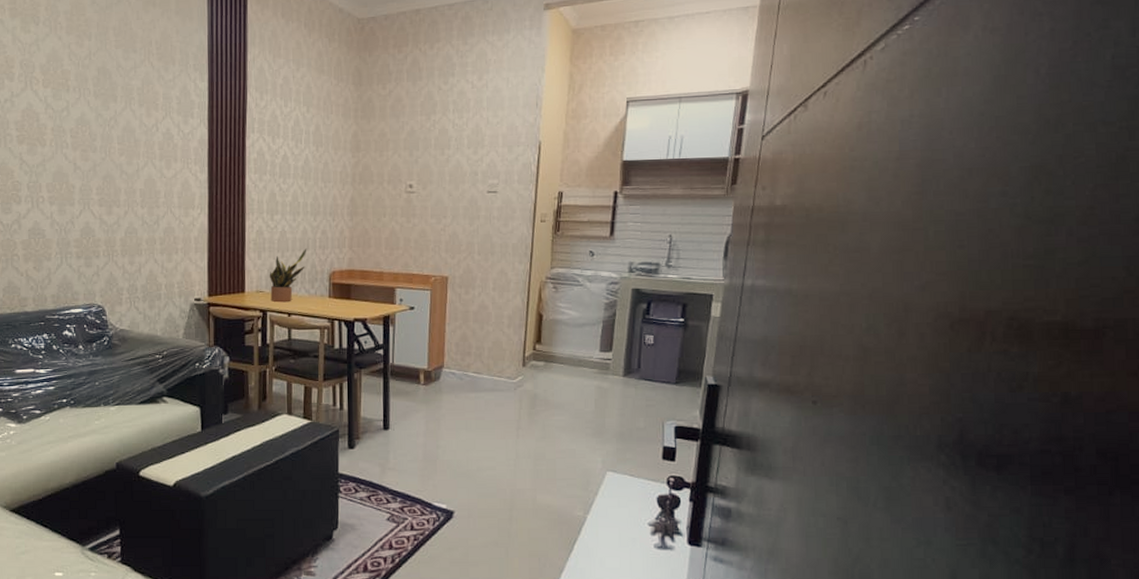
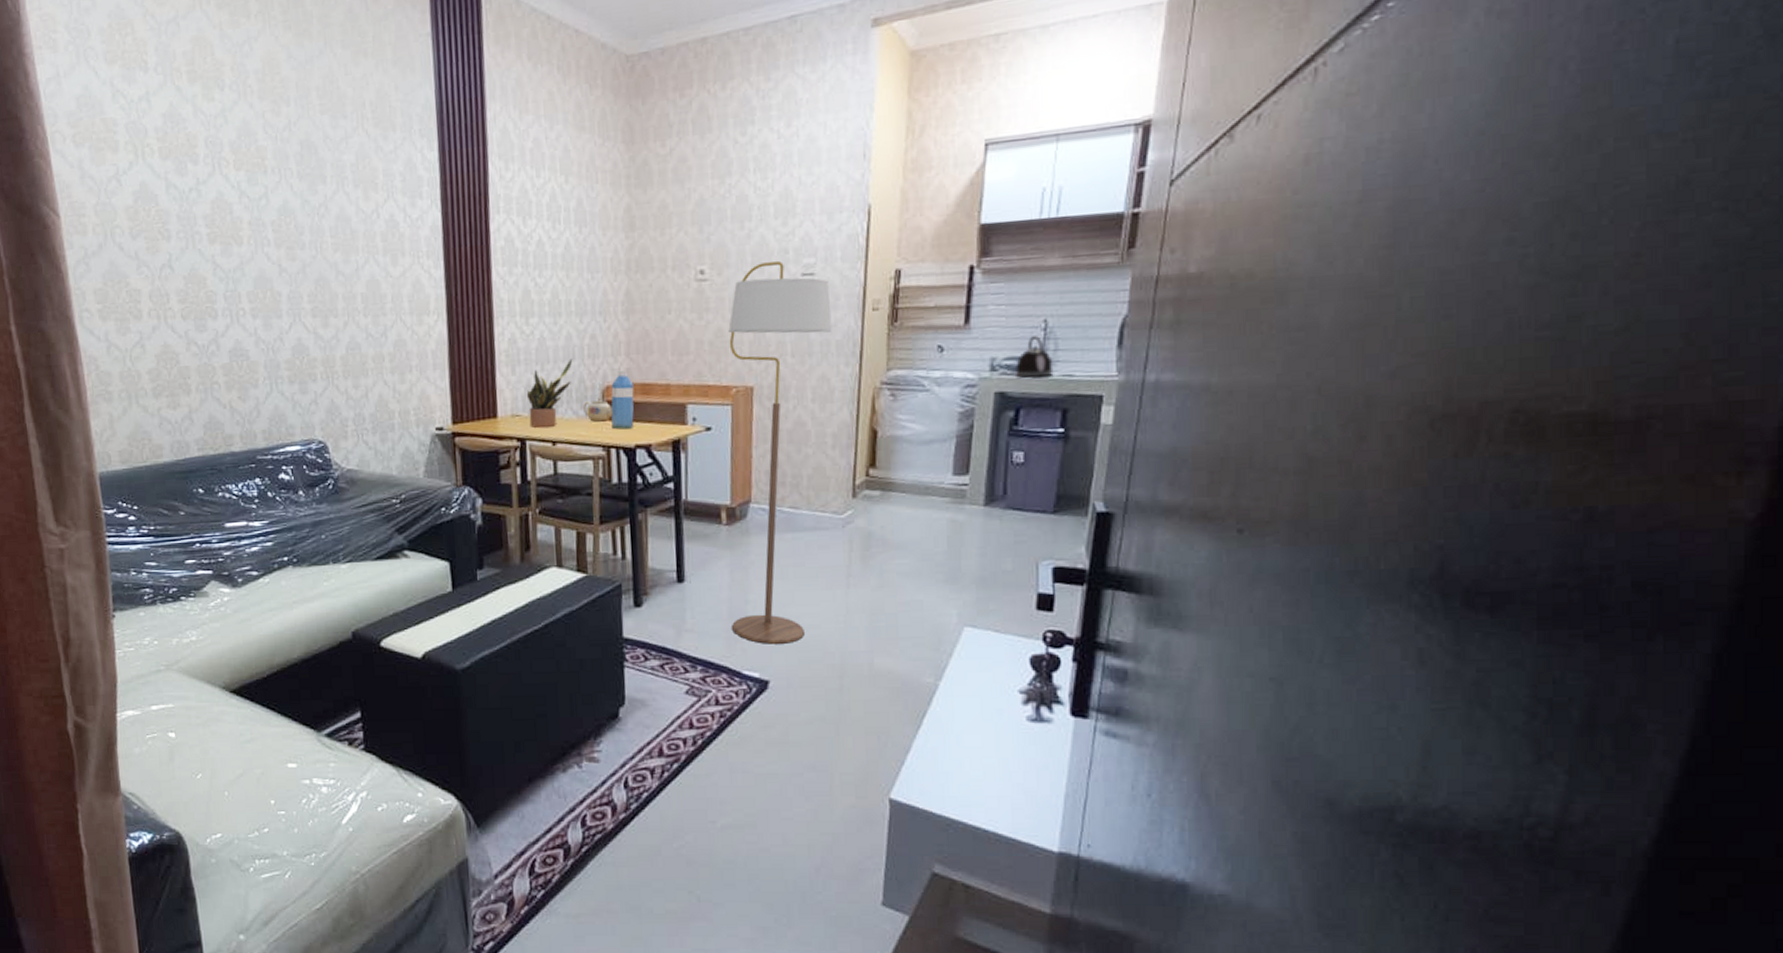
teapot: none [314,280,337,300] -> present [583,397,613,423]
water bottle: none [336,260,355,306] -> present [611,371,635,430]
floor lamp: none [426,181,510,482] -> present [728,261,832,644]
kettle: none [648,247,676,280] -> present [1016,336,1054,379]

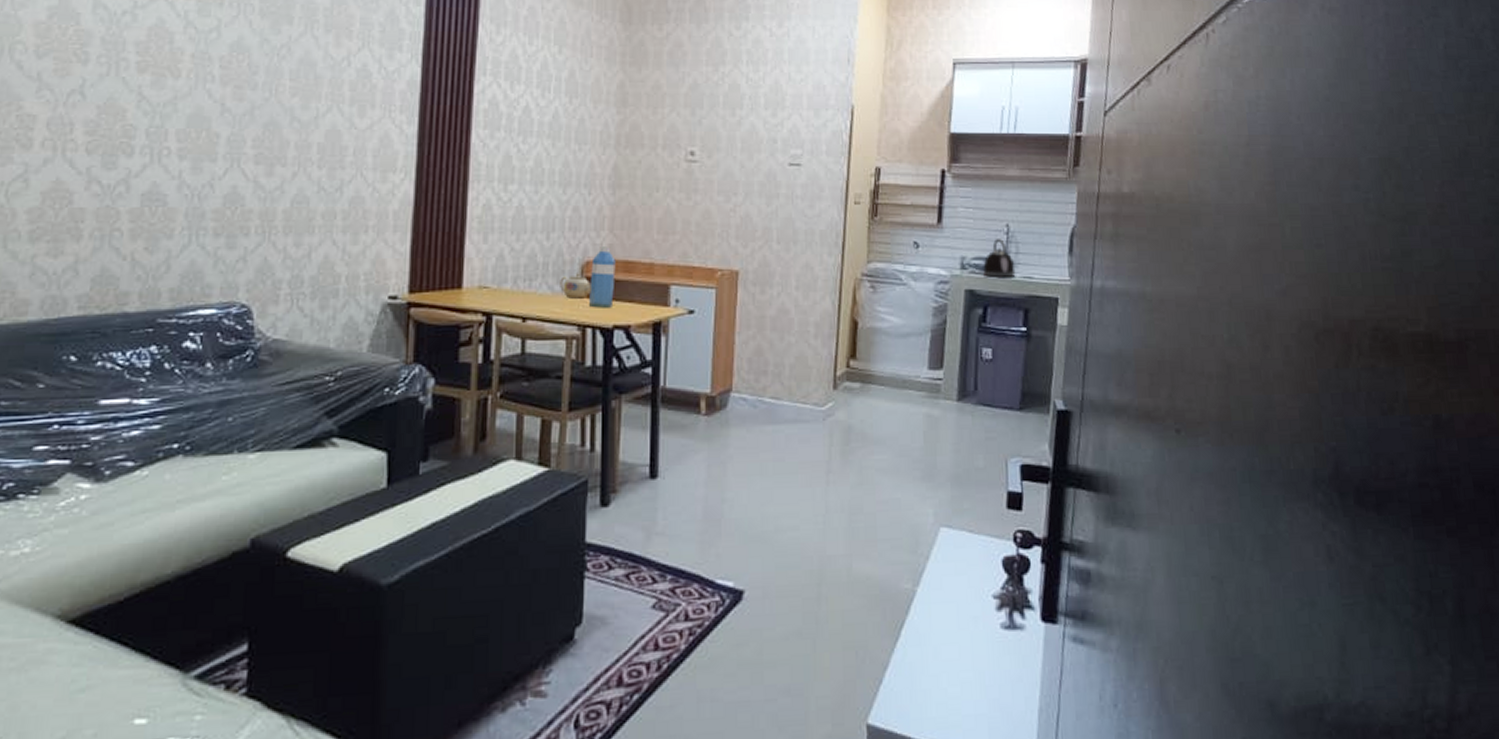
potted plant: present [526,358,573,429] -> none [497,230,552,303]
floor lamp: present [728,261,832,644] -> none [707,150,817,549]

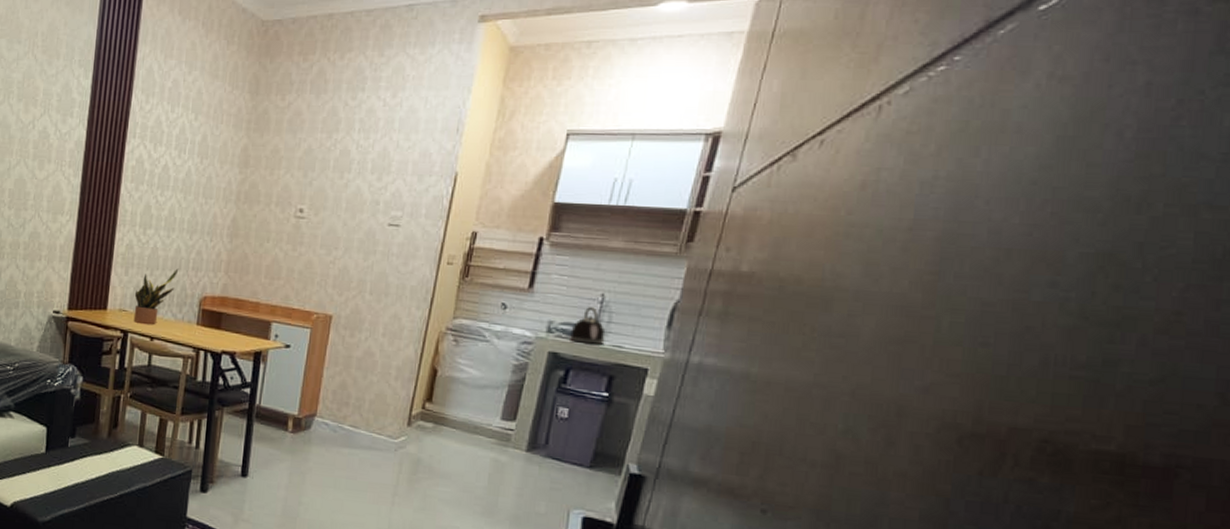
potted plant: none [497,230,552,303] -> present [133,268,179,326]
teapot: present [560,273,591,300] -> none [181,305,207,328]
water bottle: present [589,247,616,308] -> none [204,285,228,336]

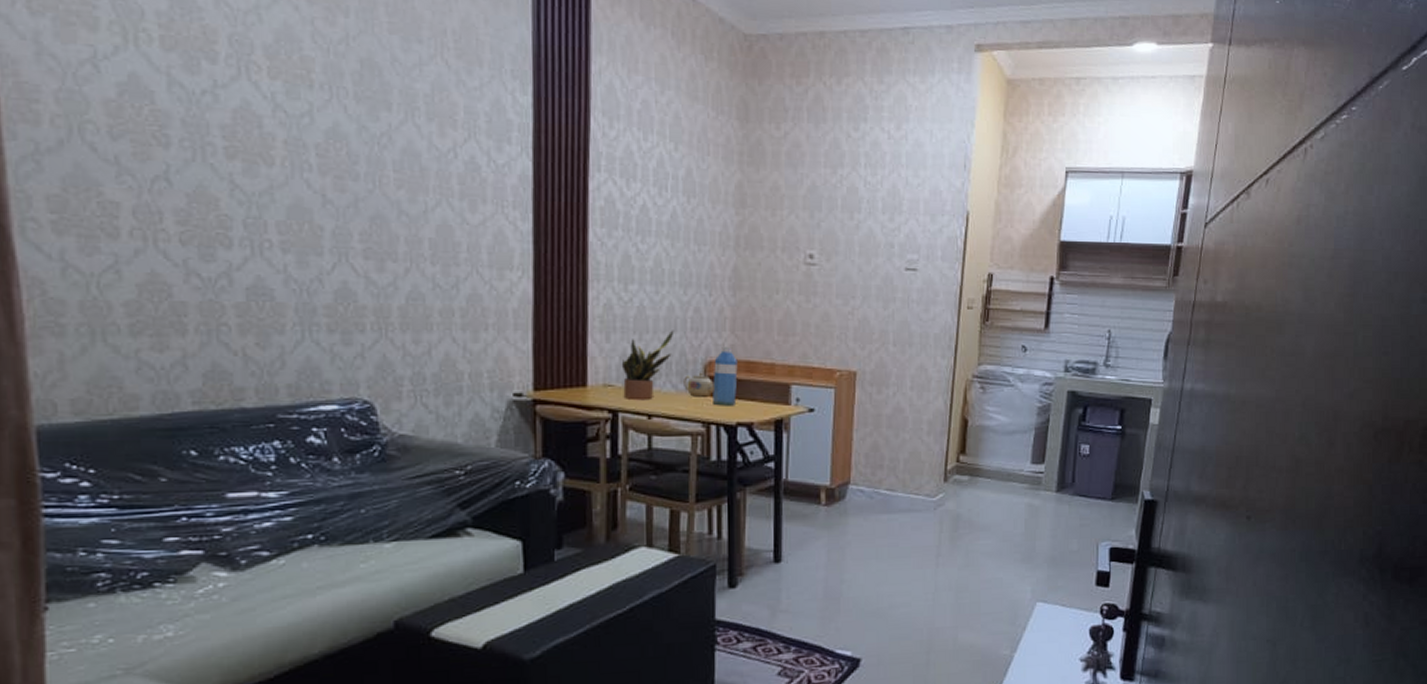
teapot: none [181,305,207,328] -> present [684,372,714,399]
water bottle: none [204,285,228,336] -> present [713,347,738,406]
kettle: present [570,307,606,346] -> none [1085,344,1115,381]

